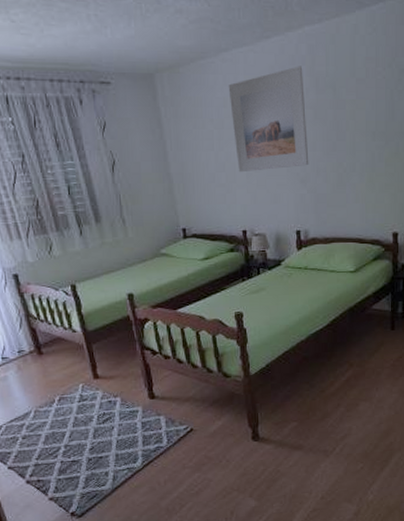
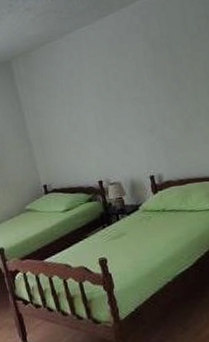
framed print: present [228,66,309,173] -> none [74,33,155,130]

